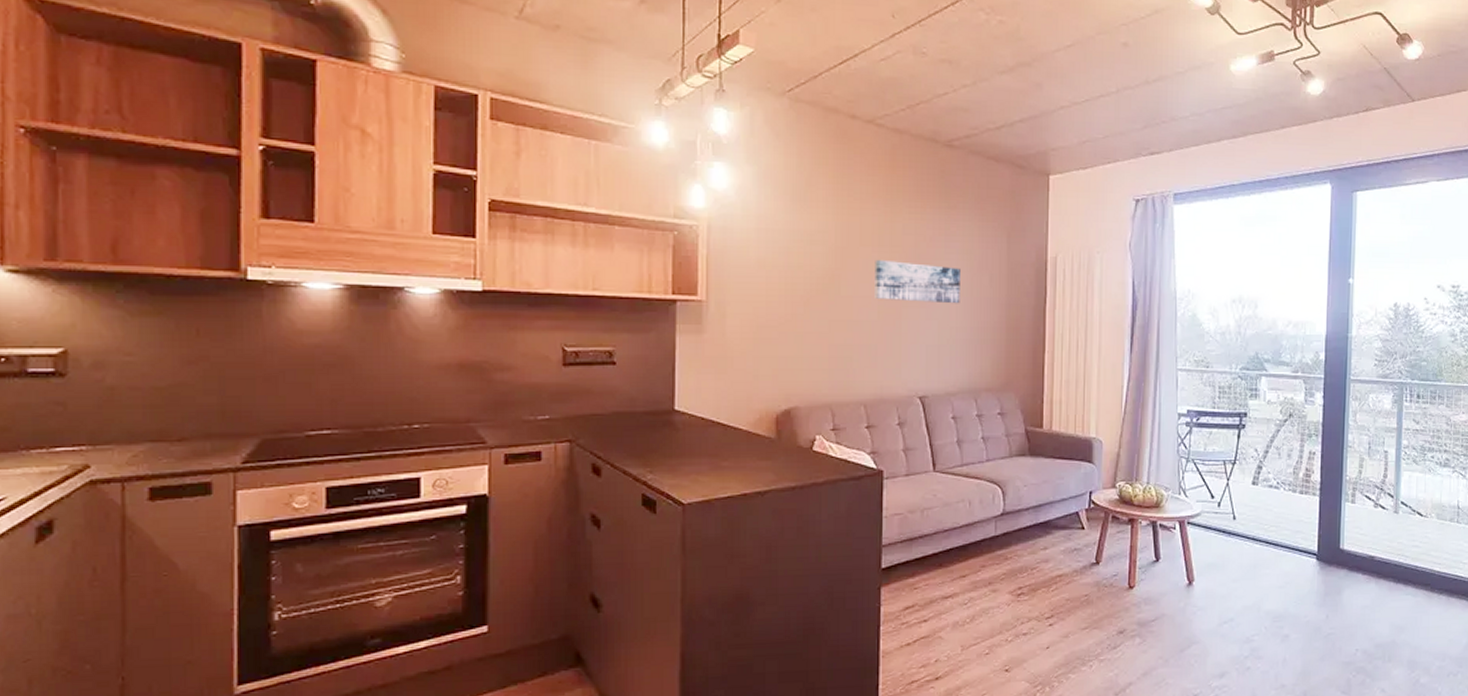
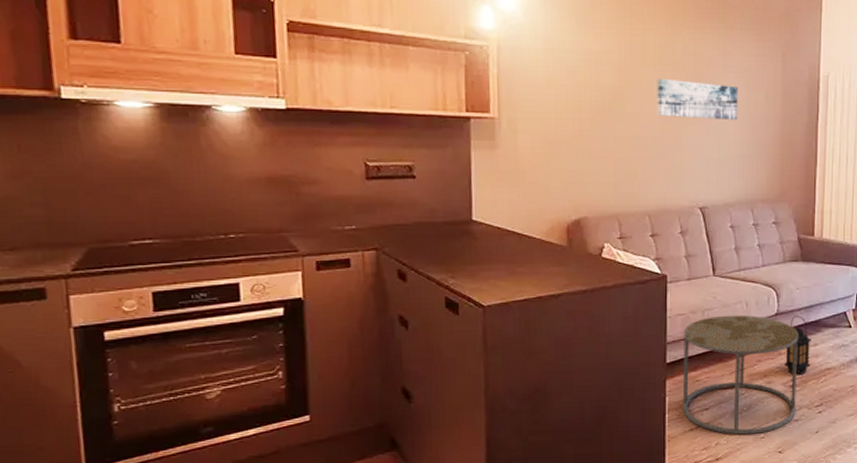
side table: none [898,514,1026,651] -> present [682,315,798,436]
lantern: none [1010,516,1041,582] -> present [784,315,811,375]

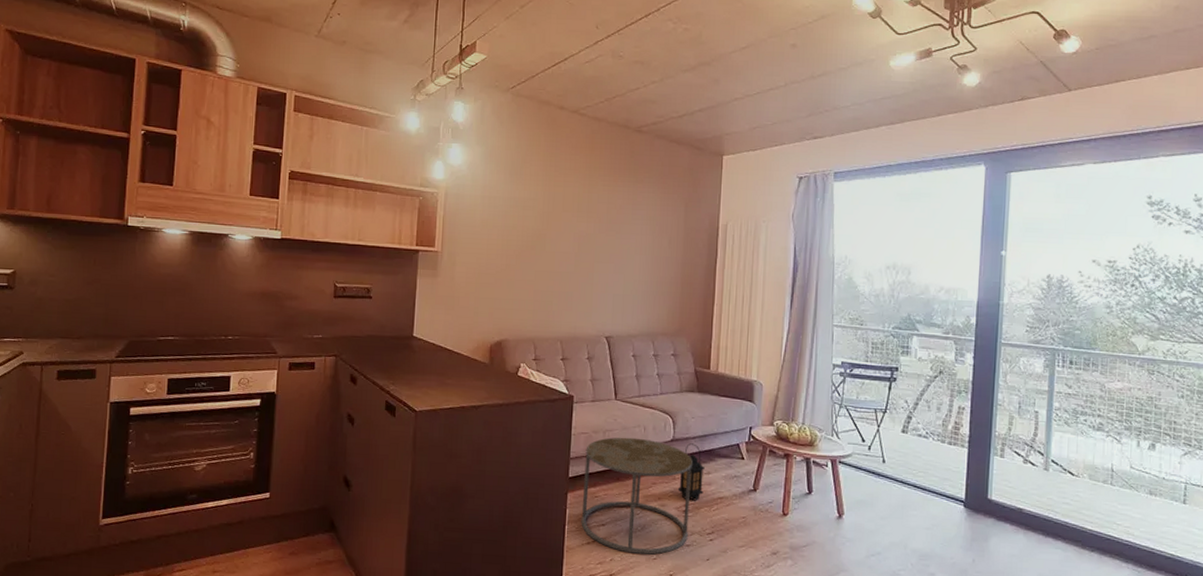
wall art: present [657,78,738,121] -> none [572,223,644,261]

